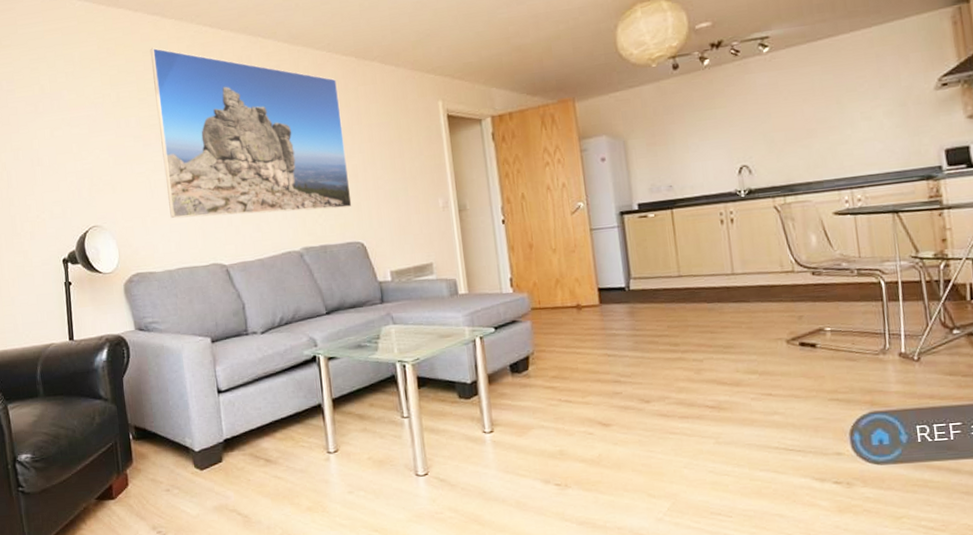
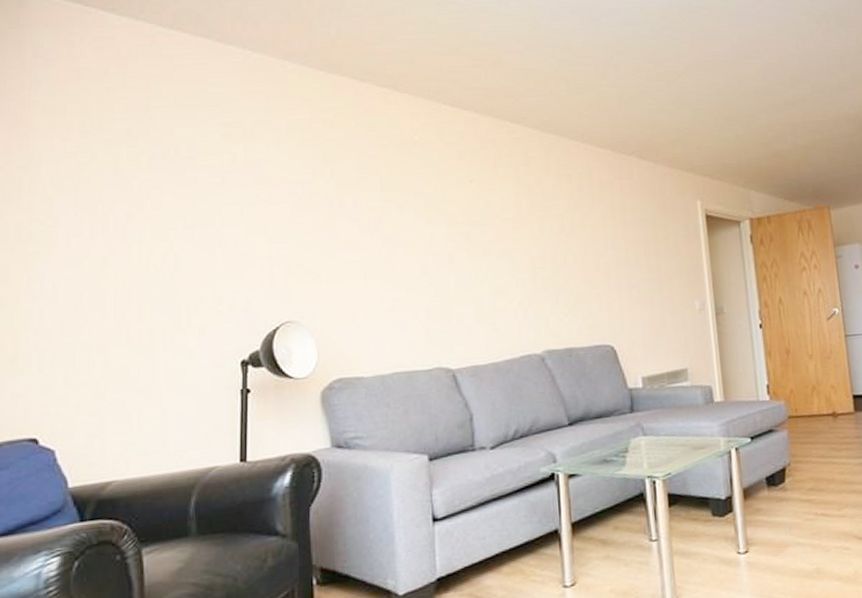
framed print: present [150,47,352,218] -> none [376,122,602,315]

